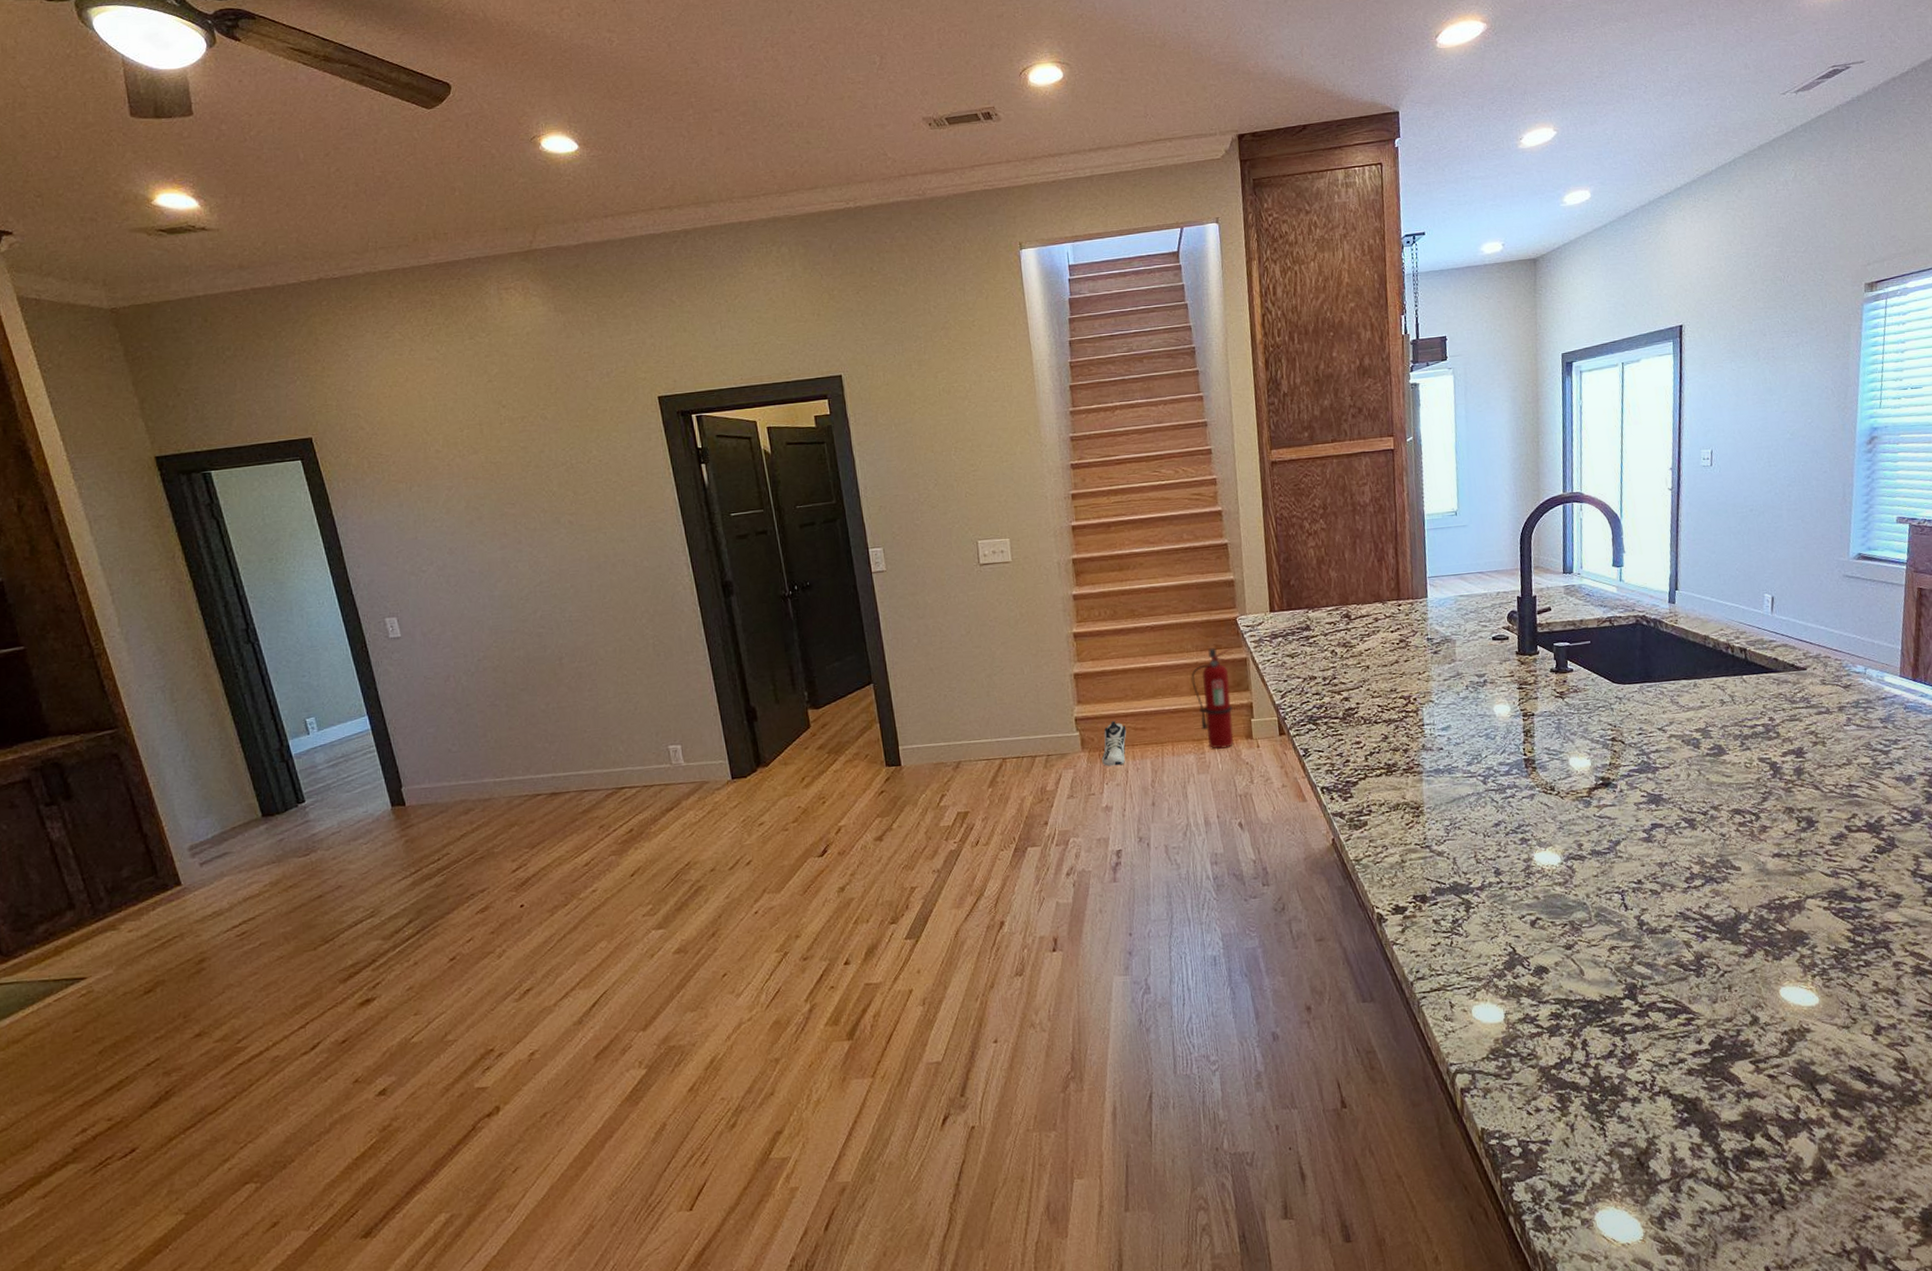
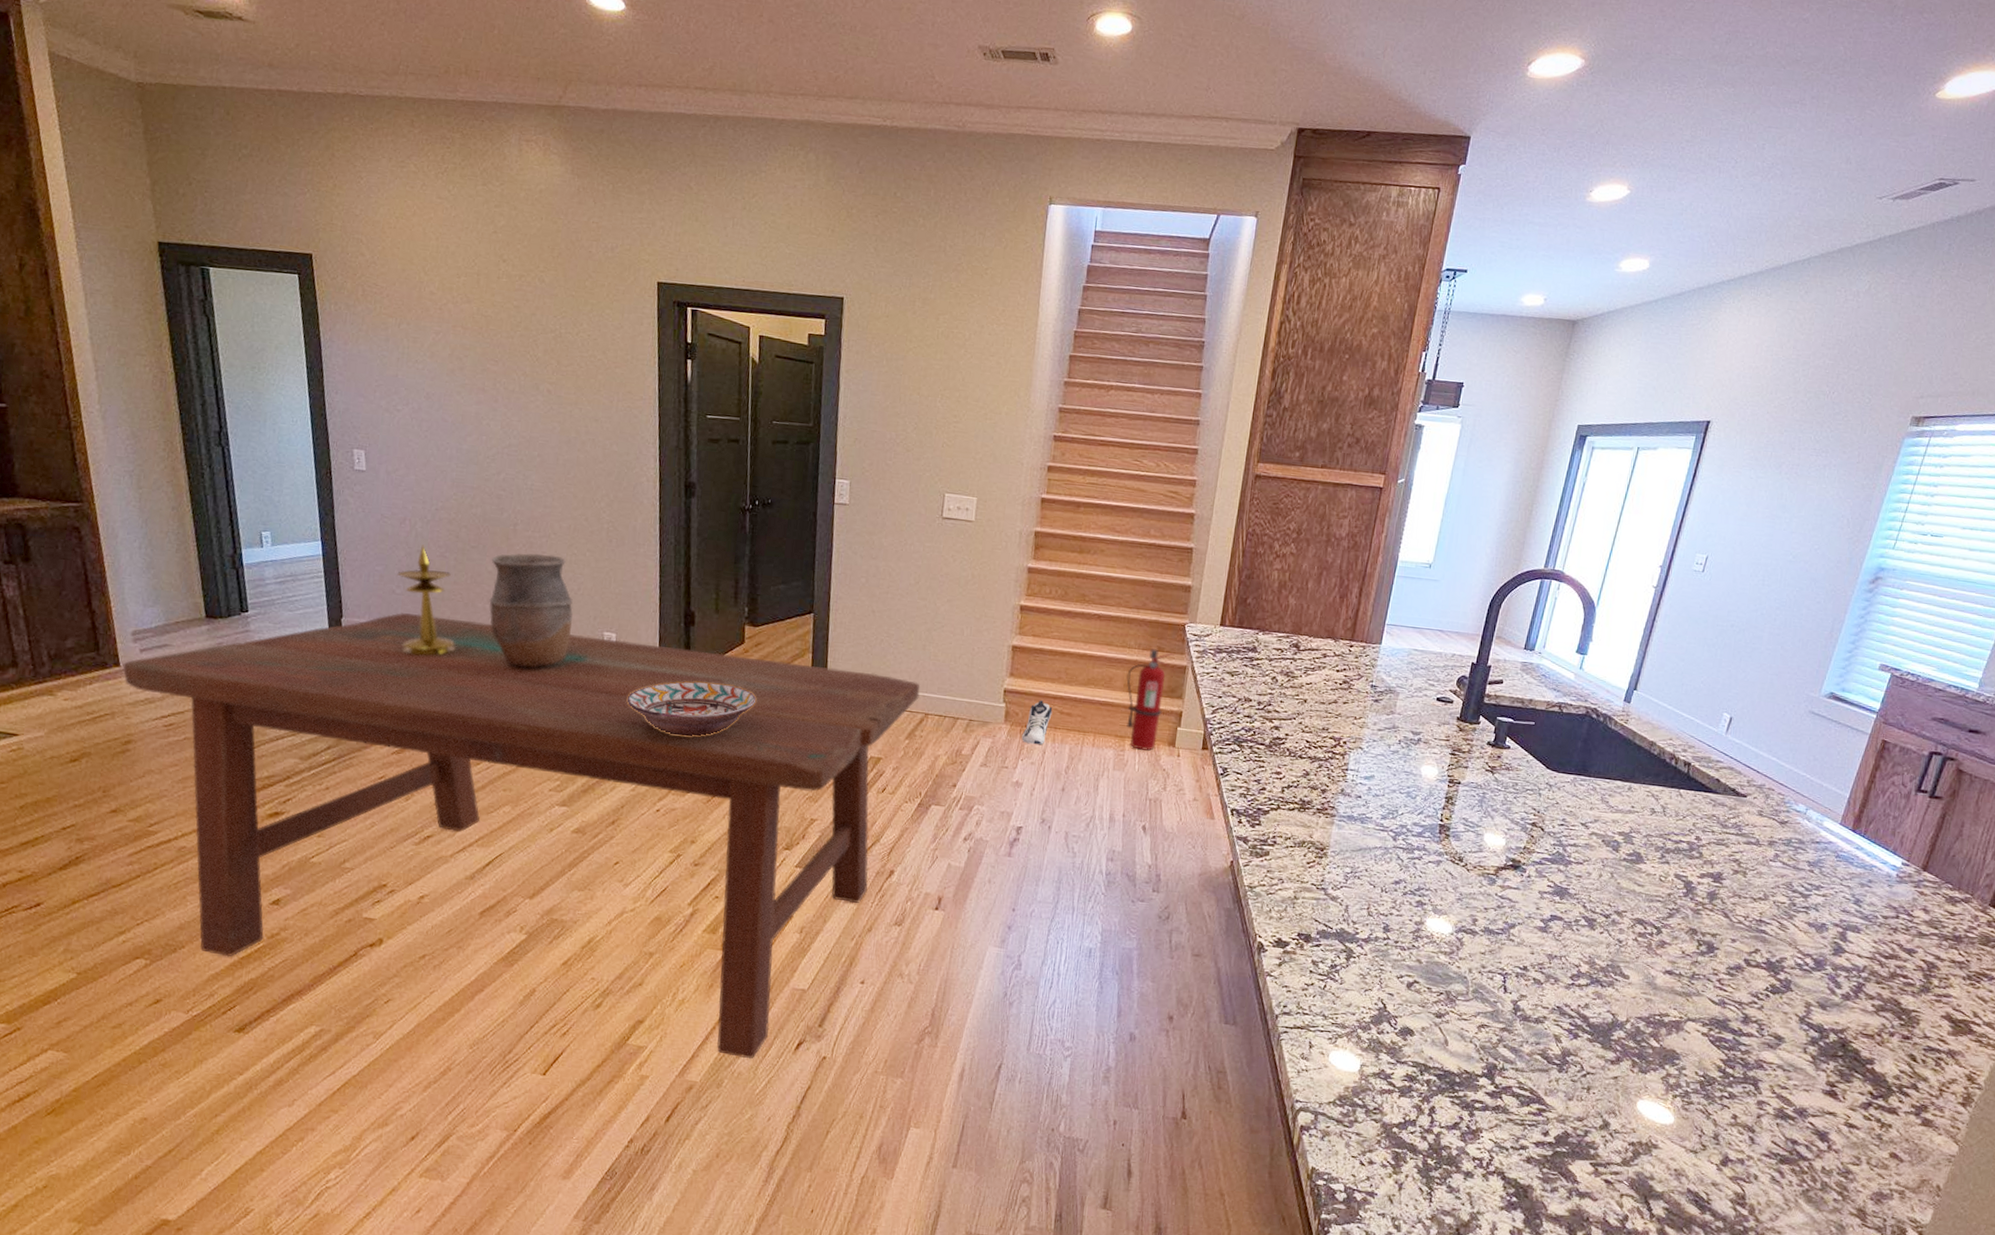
dining table: none [184,728,994,1162] -> present [123,613,920,1060]
candlestick: none [450,698,522,810] -> present [397,545,455,656]
vase: none [542,680,636,799] -> present [489,553,573,668]
decorative bowl: none [704,772,834,833] -> present [627,682,757,736]

